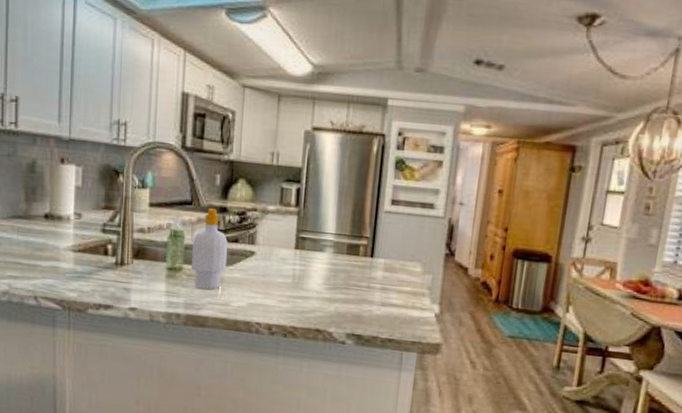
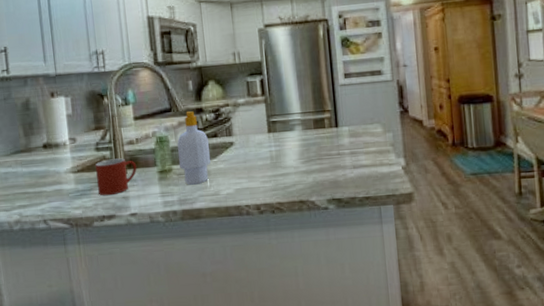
mug: none [98,244,145,284] -> present [95,158,137,196]

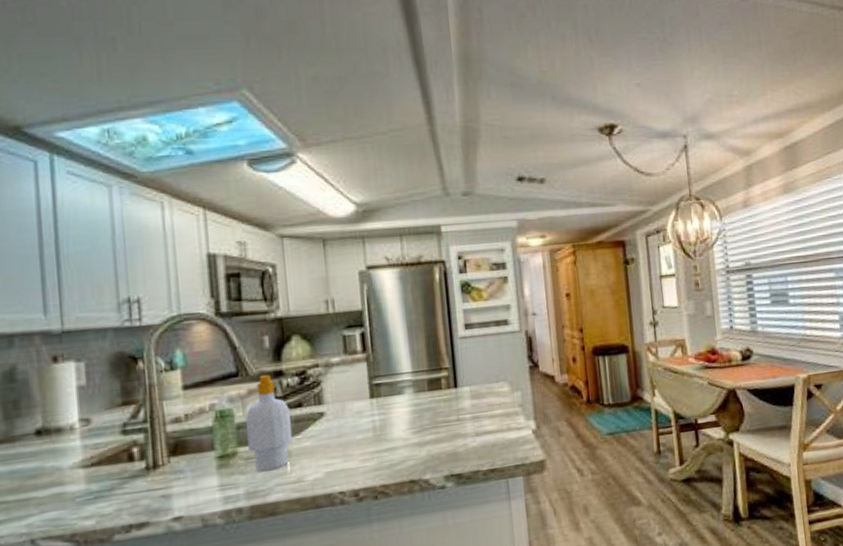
mug: present [95,158,137,196] -> none [120,442,185,497]

